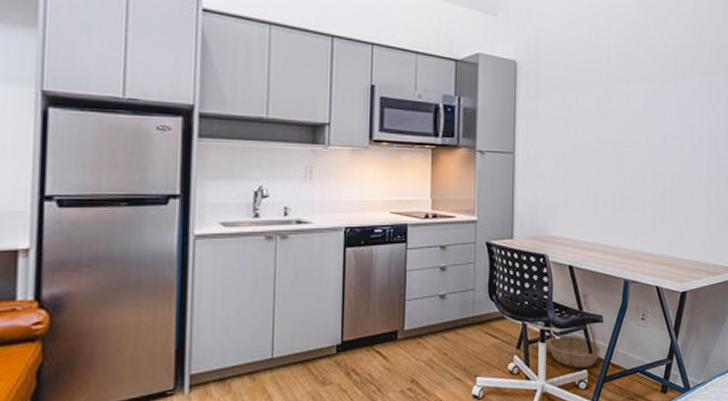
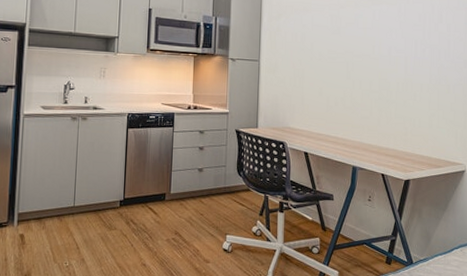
basket: present [548,307,601,369] -> none [286,185,332,237]

